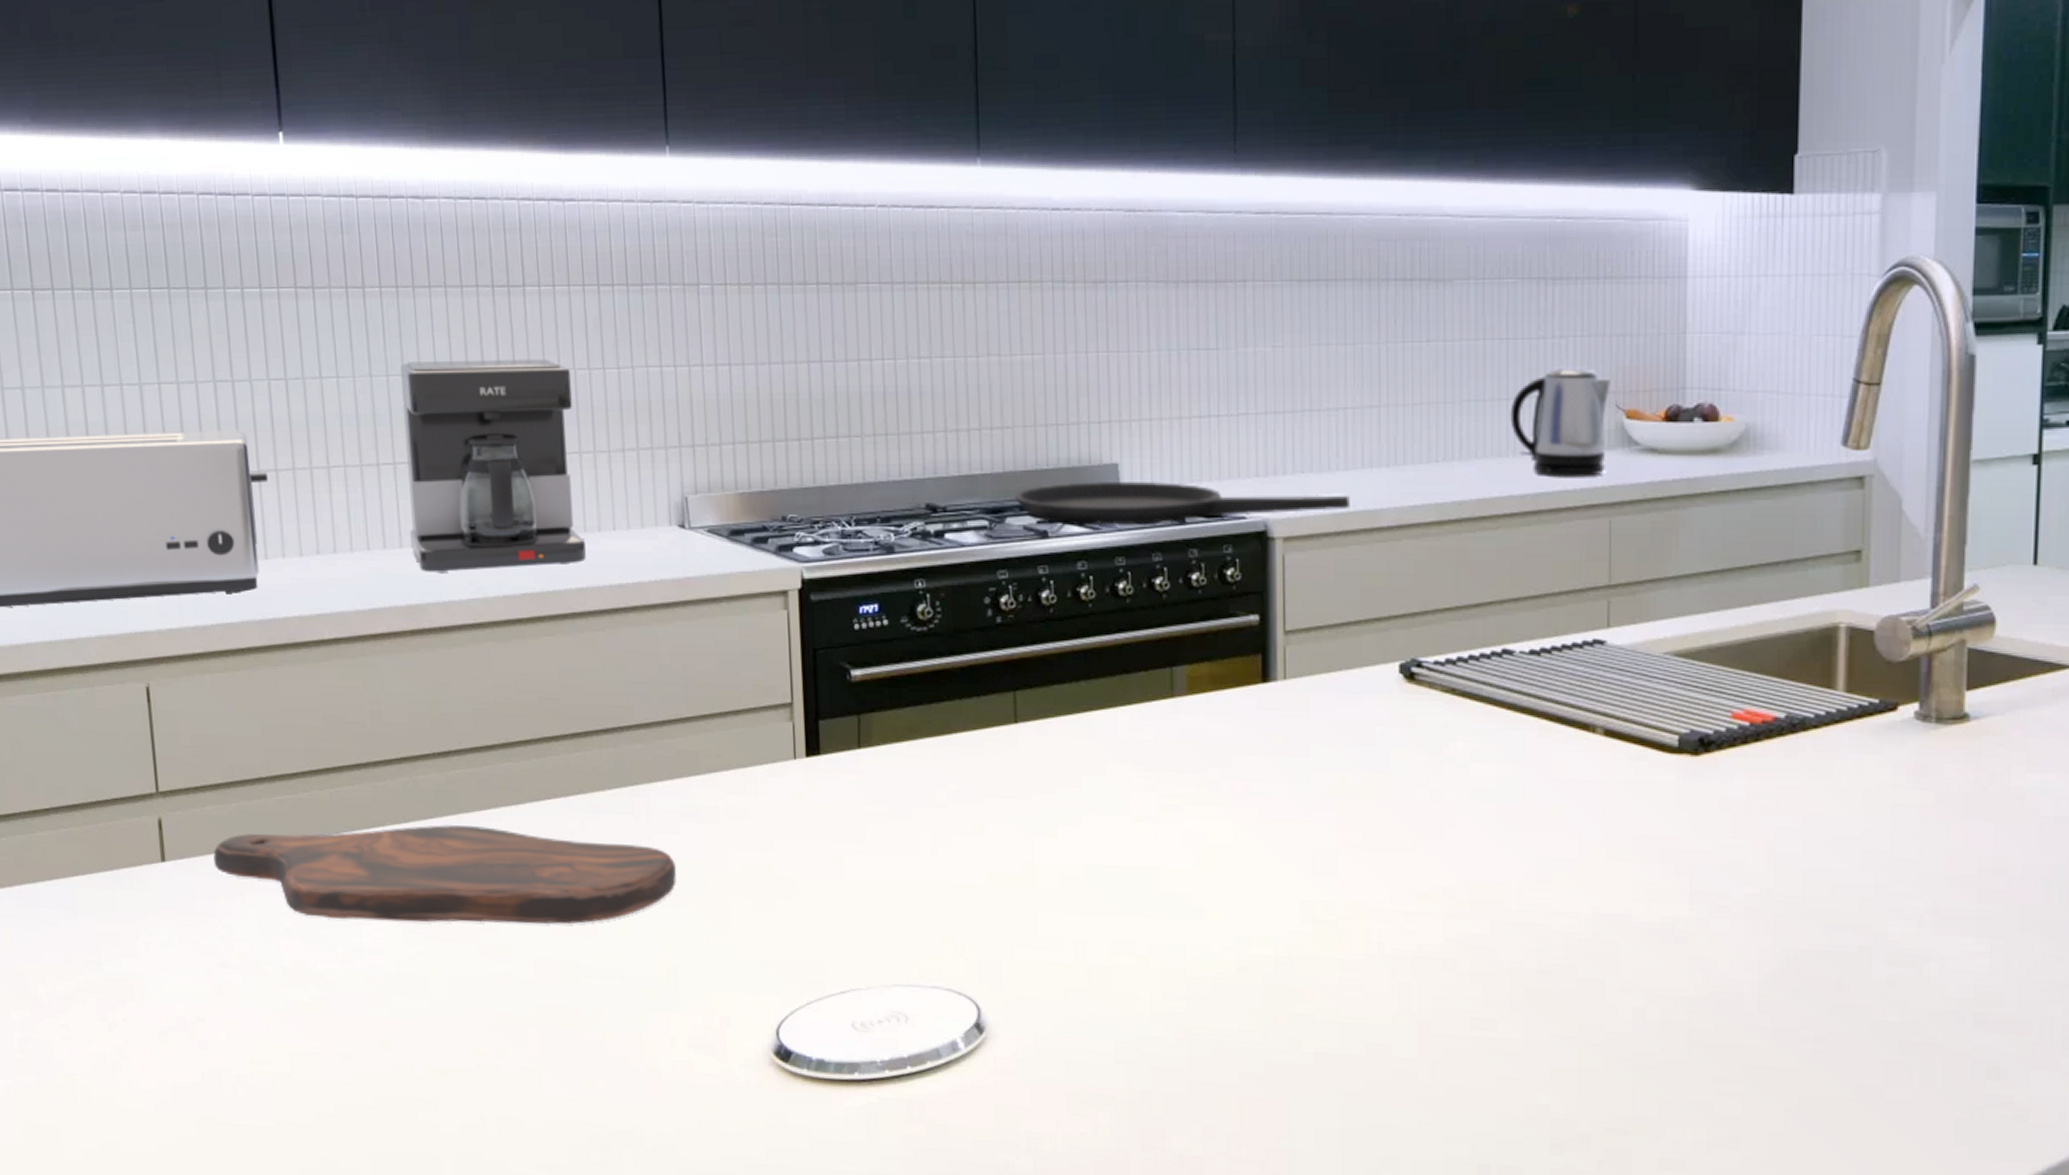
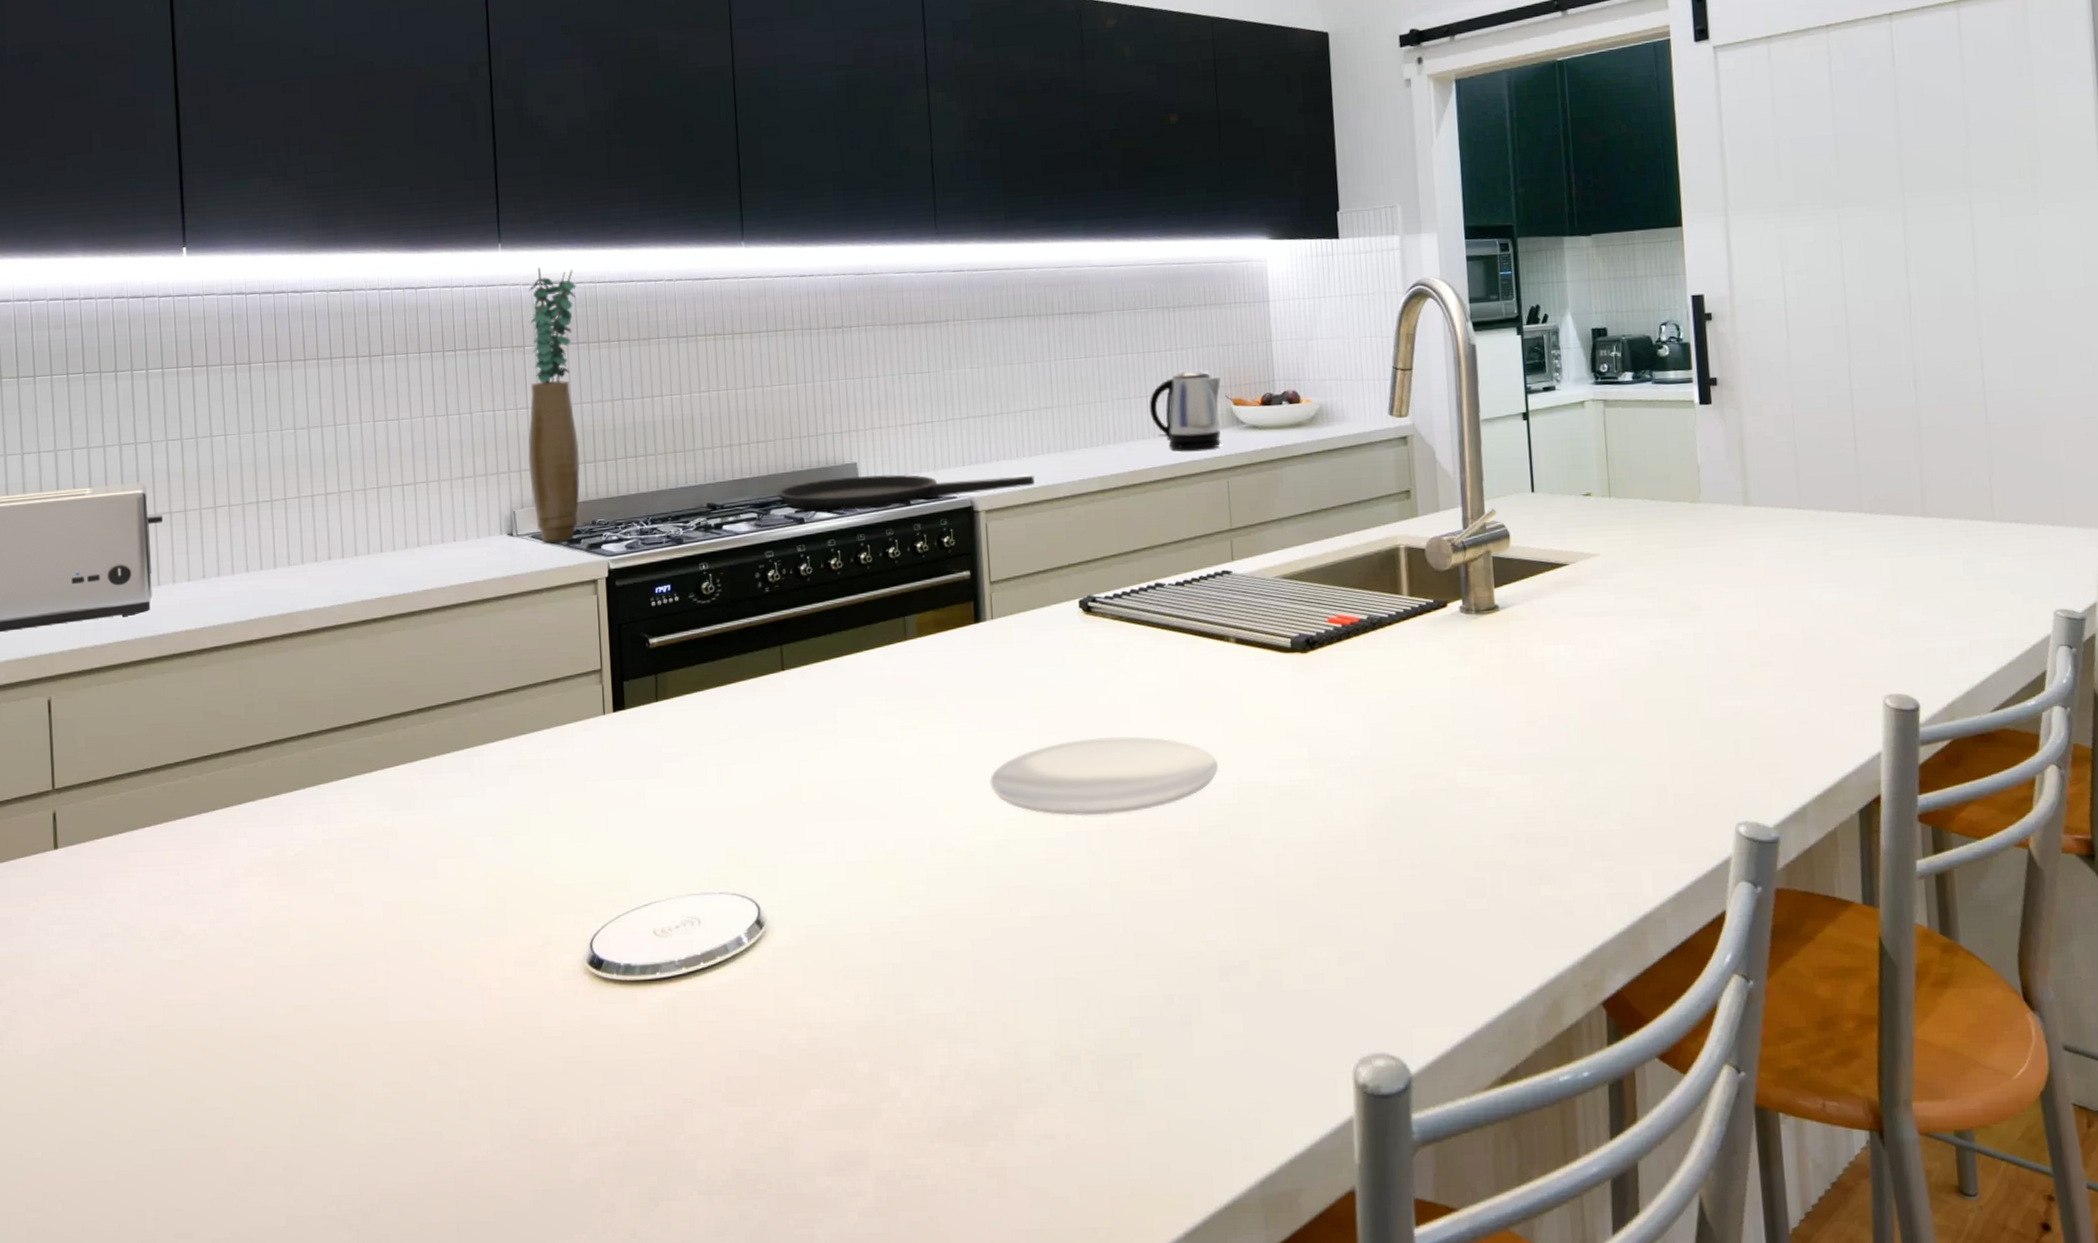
cutting board: present [213,824,677,924] -> none [101,793,506,885]
coffee maker: present [400,359,586,572] -> none [279,410,431,586]
vase: none [702,179,768,540] -> present [527,267,581,543]
plate: none [1272,841,1568,939] -> present [990,736,1218,817]

